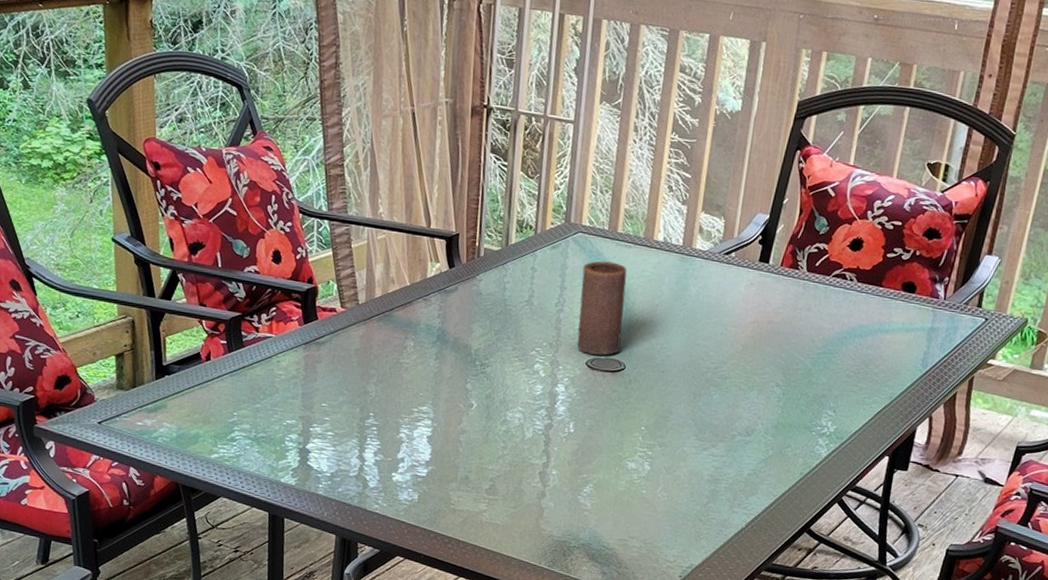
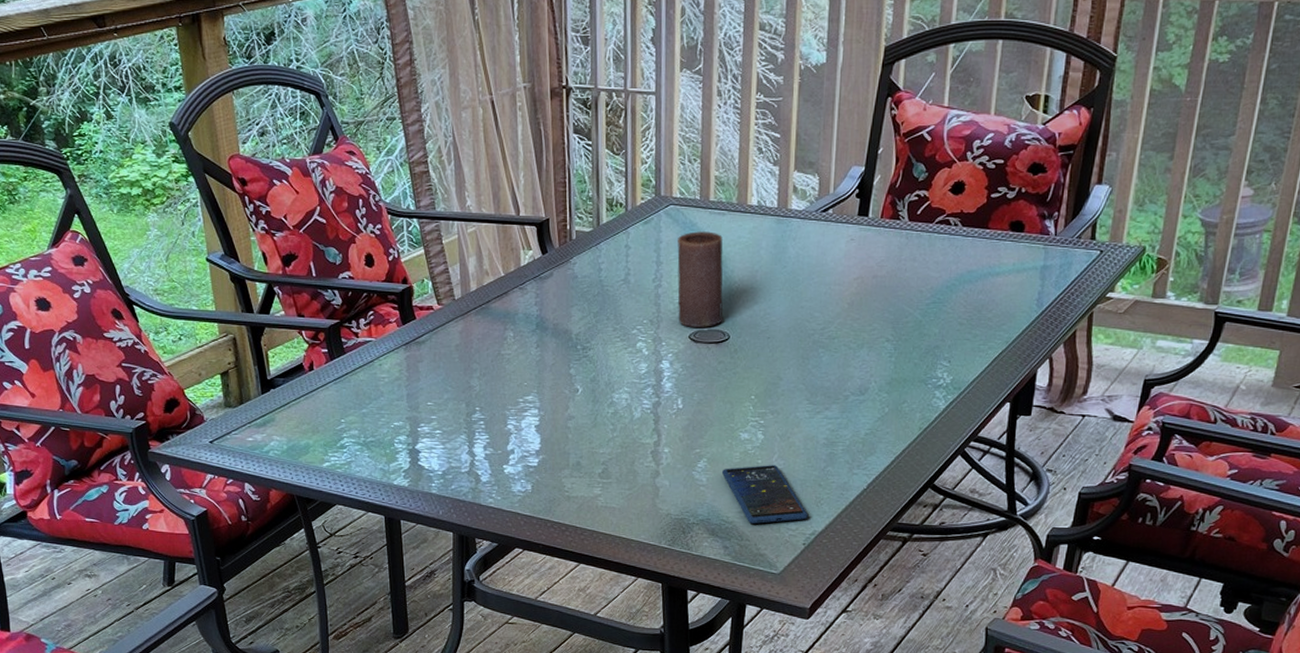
smartphone: none [606,495,687,553] -> present [721,465,809,524]

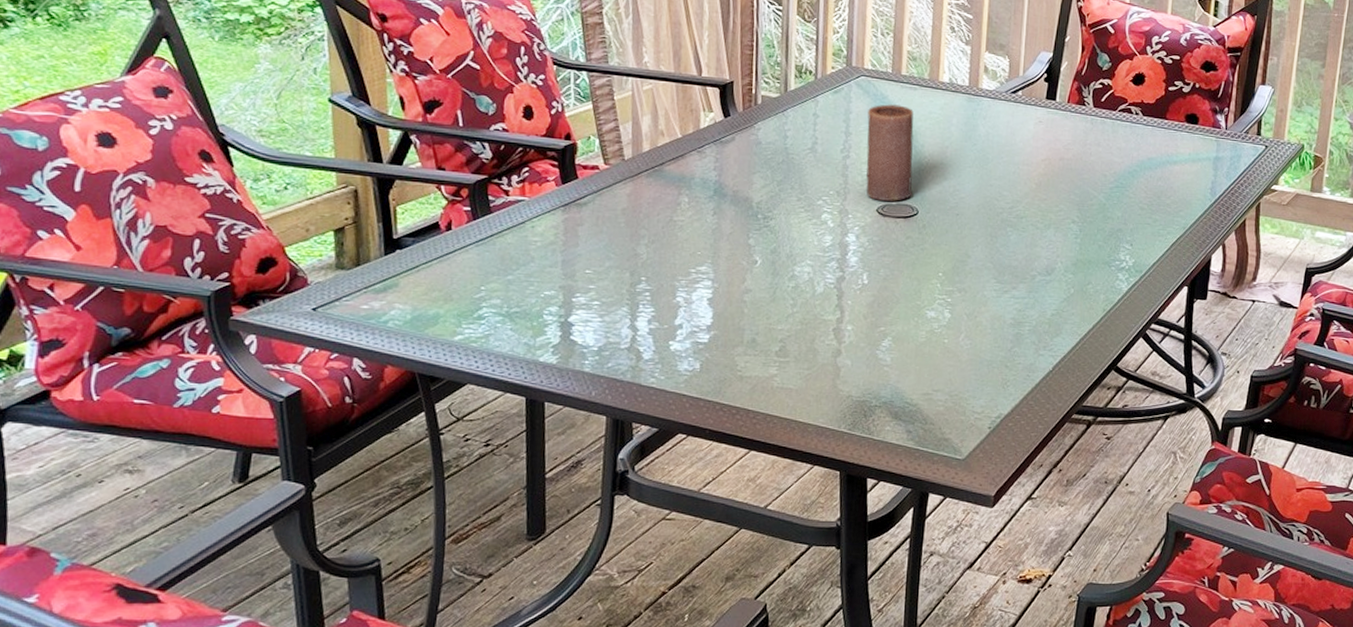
smartphone: present [721,465,809,524] -> none [906,345,995,406]

